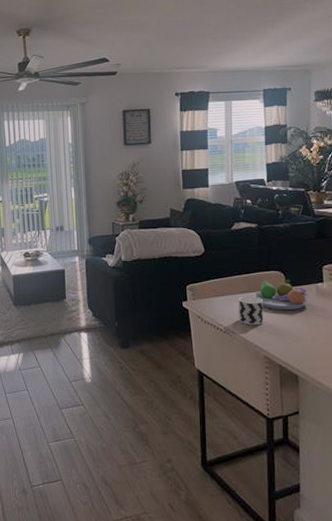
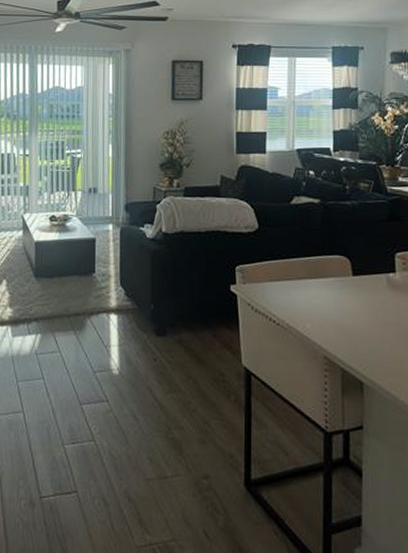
cup: present [238,296,264,325] -> none [295,282,325,318]
fruit bowl: present [252,279,310,310] -> none [312,266,379,303]

